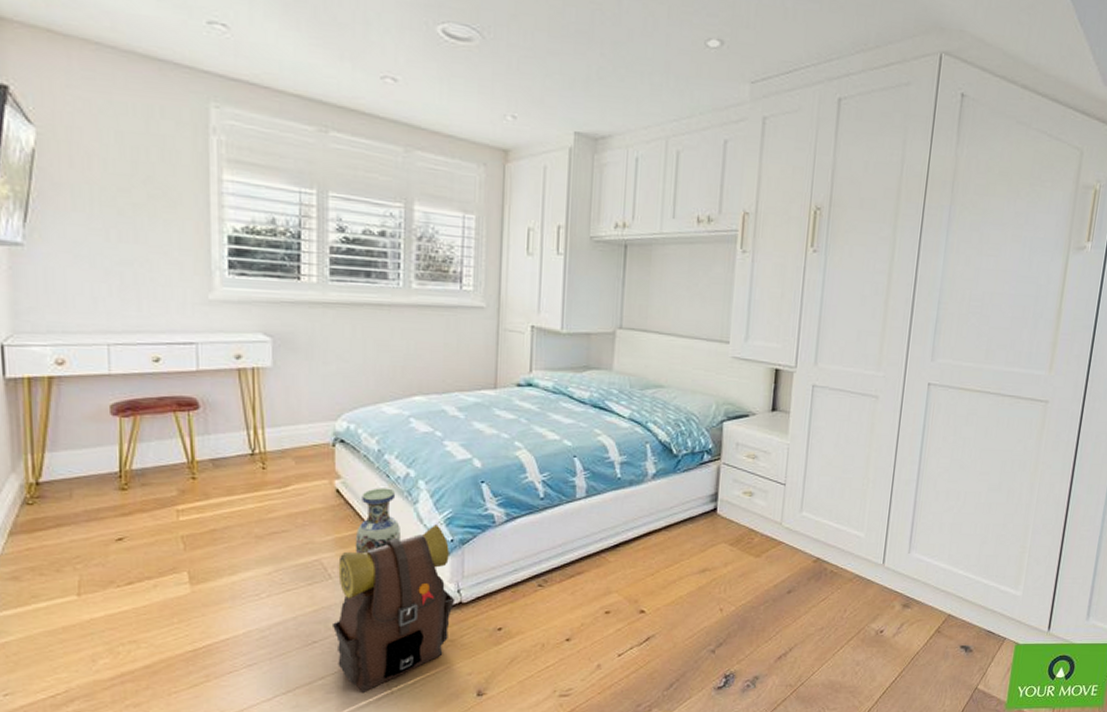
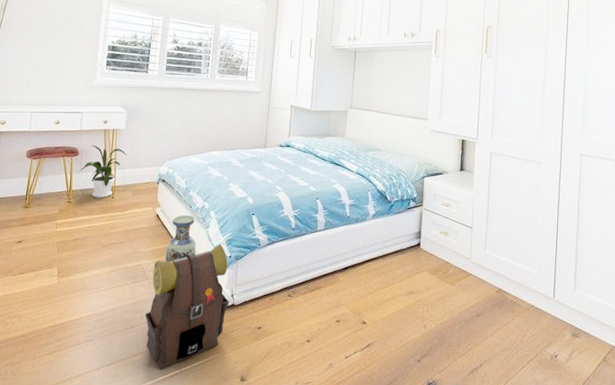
house plant: none [206,392,279,471] -> present [81,145,127,198]

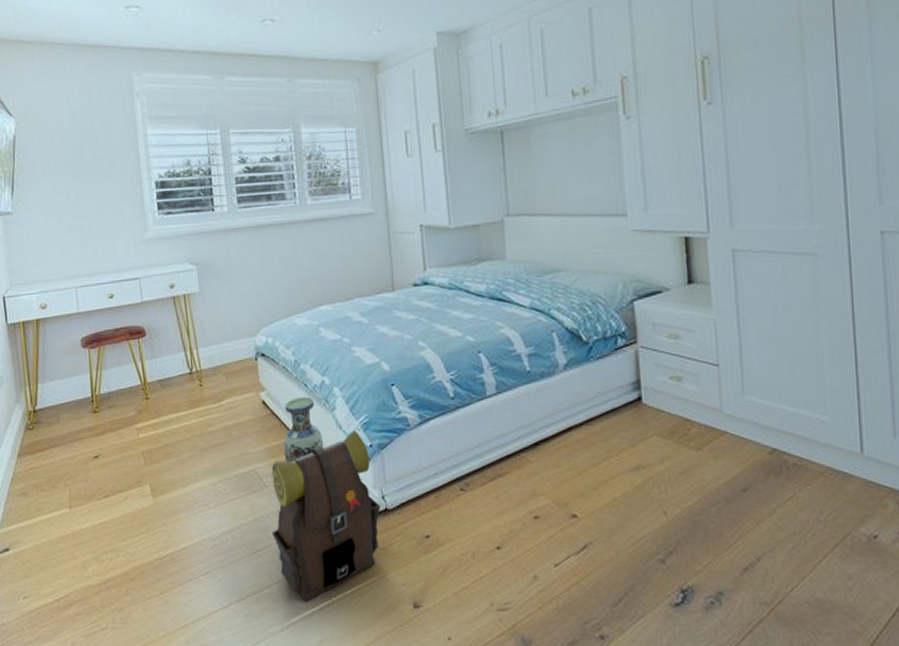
house plant: present [81,145,127,198] -> none [153,319,208,389]

